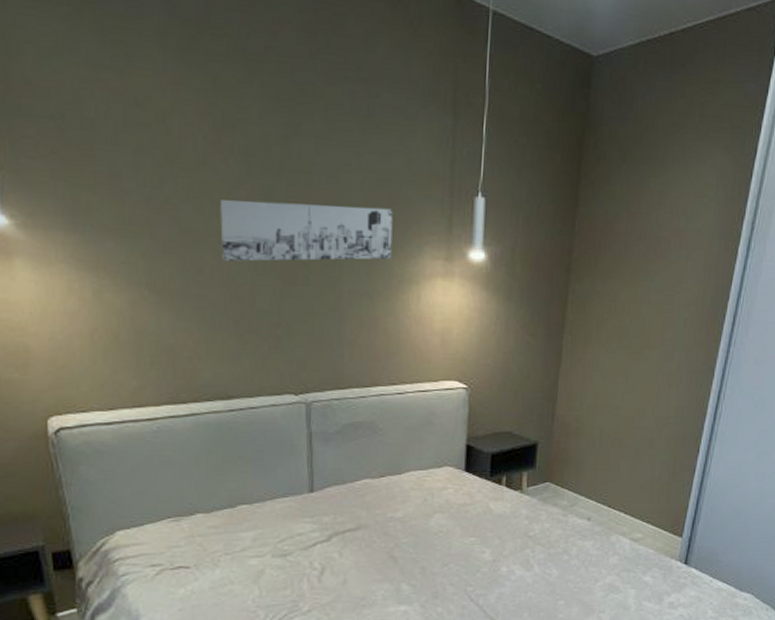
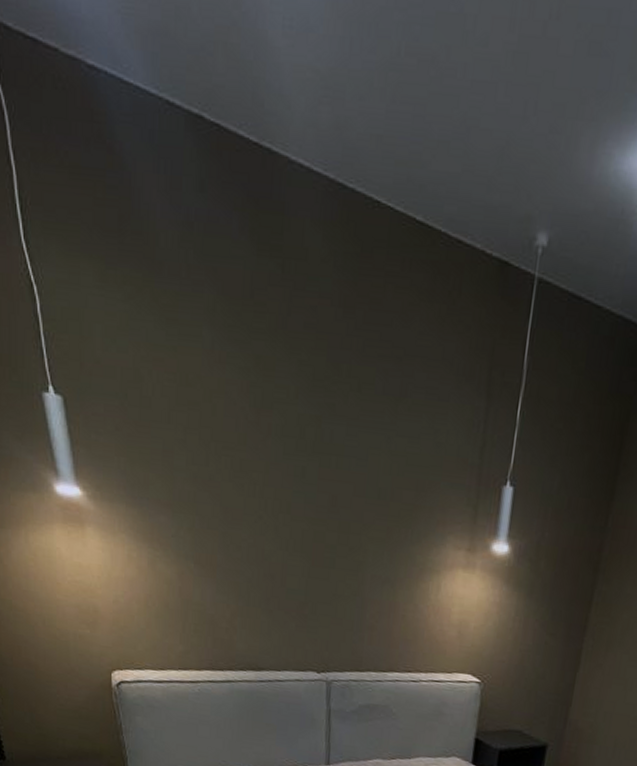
wall art: present [220,200,393,262] -> none [257,479,419,547]

